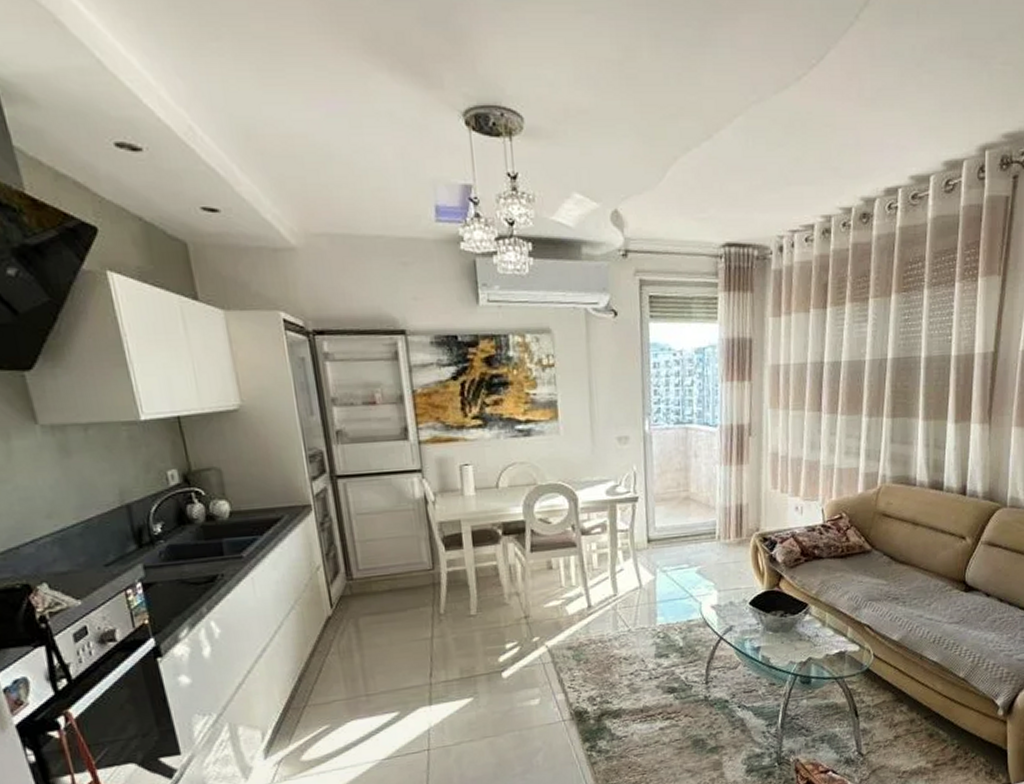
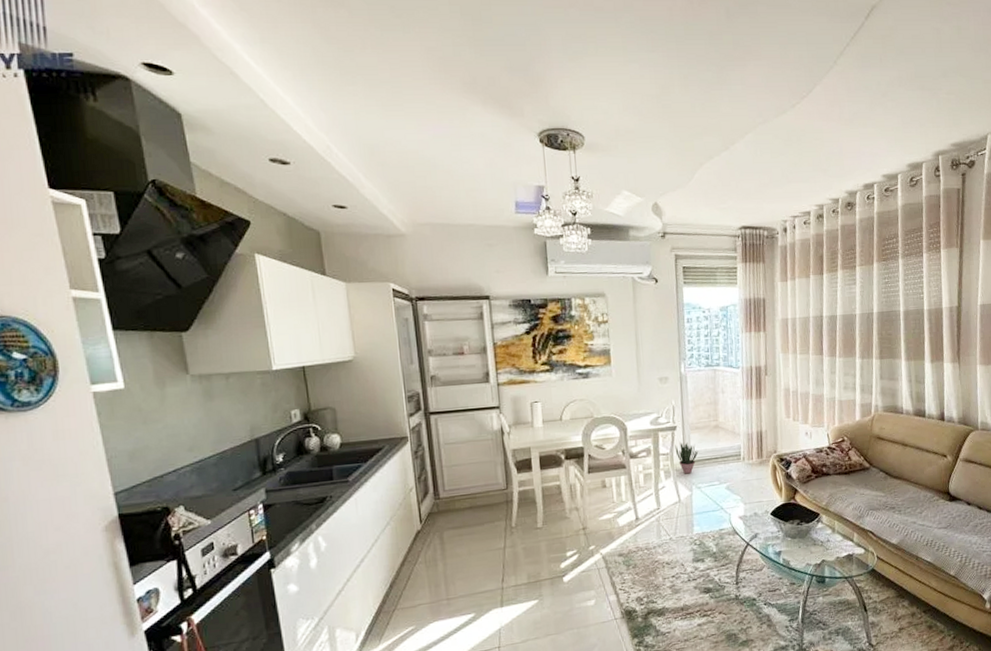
potted plant: none [636,516,664,555] -> present [675,442,699,474]

